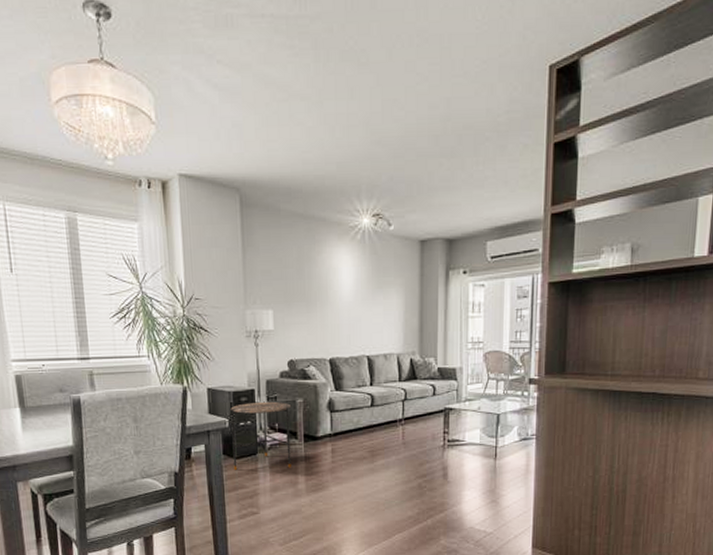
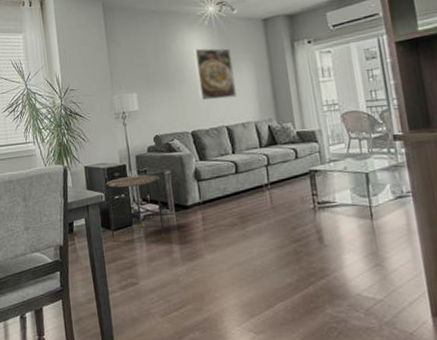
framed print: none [341,266,383,326] -> present [193,48,237,100]

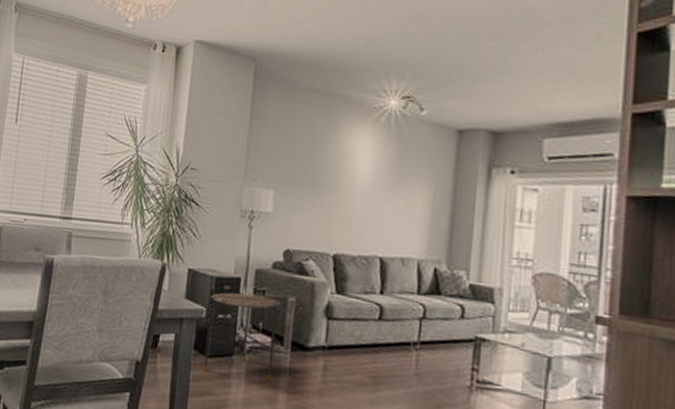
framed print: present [193,48,237,100] -> none [353,150,407,223]

